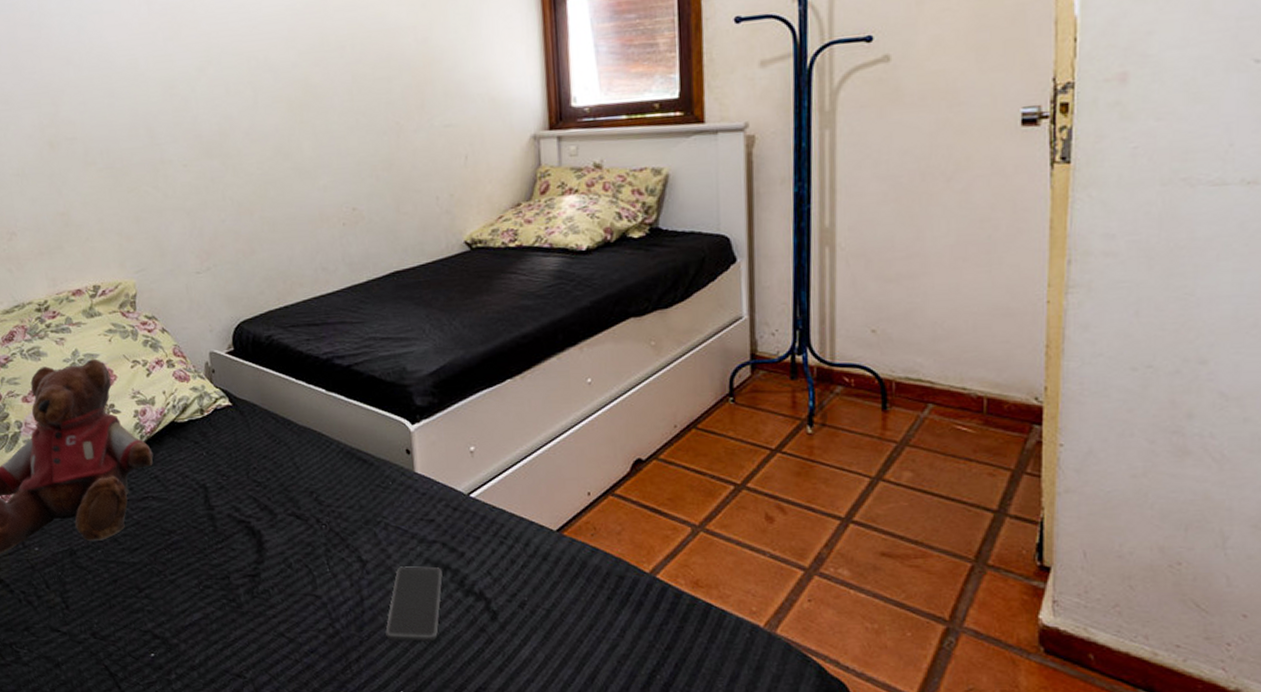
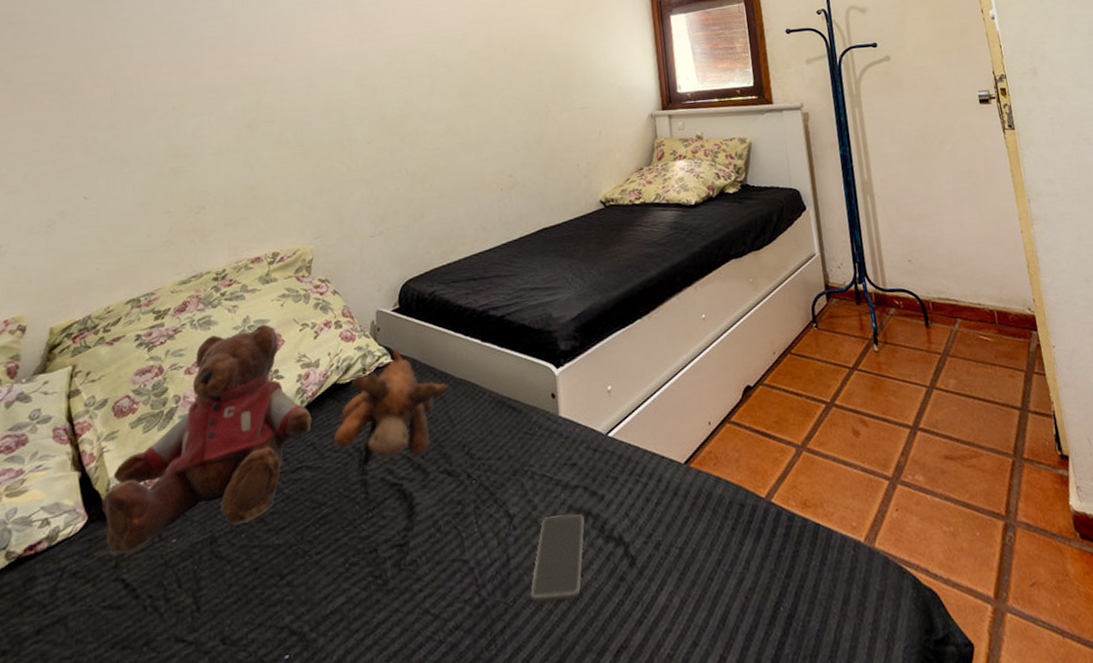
stuffed animal: none [176,391,294,503] -> present [333,347,450,467]

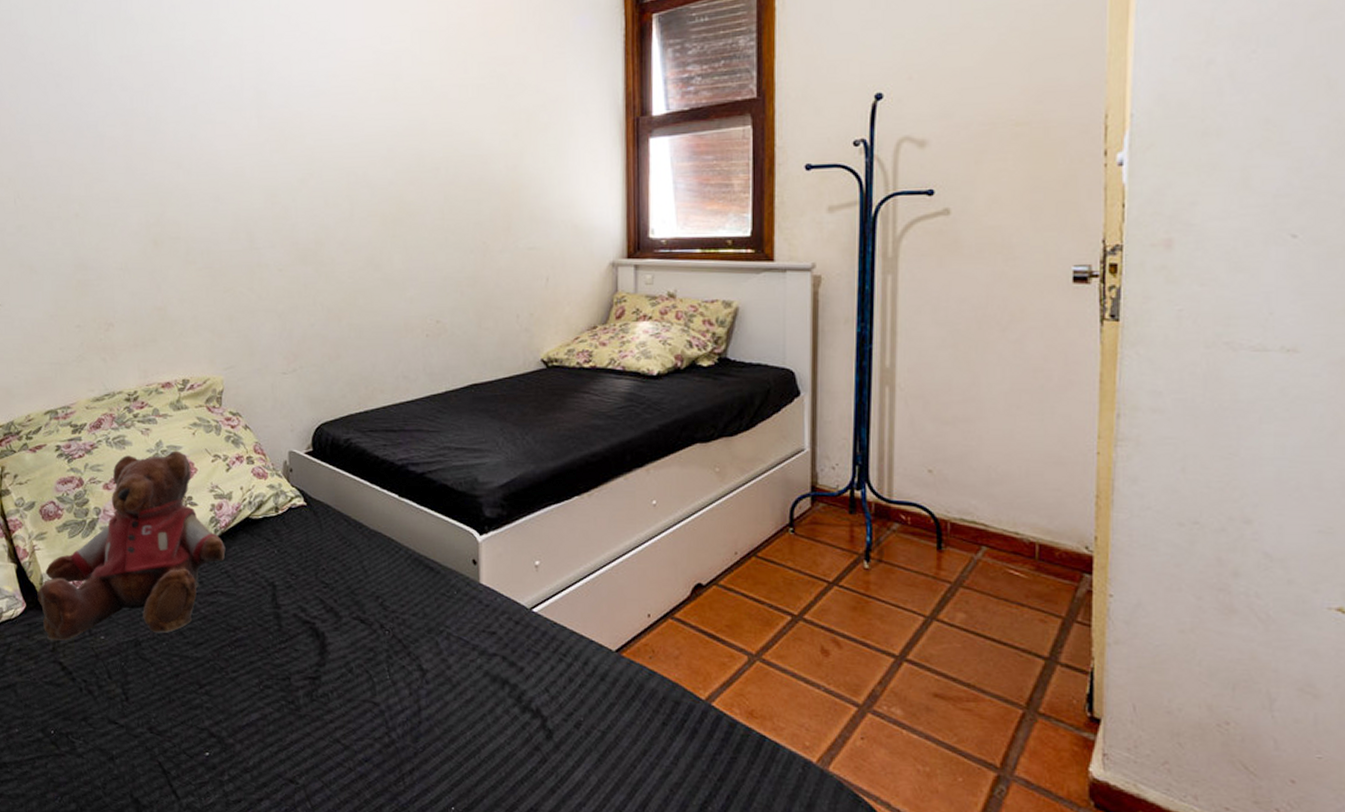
stuffed animal: present [333,347,450,467] -> none [246,491,364,601]
mobile phone: present [530,514,585,605] -> none [441,678,501,758]

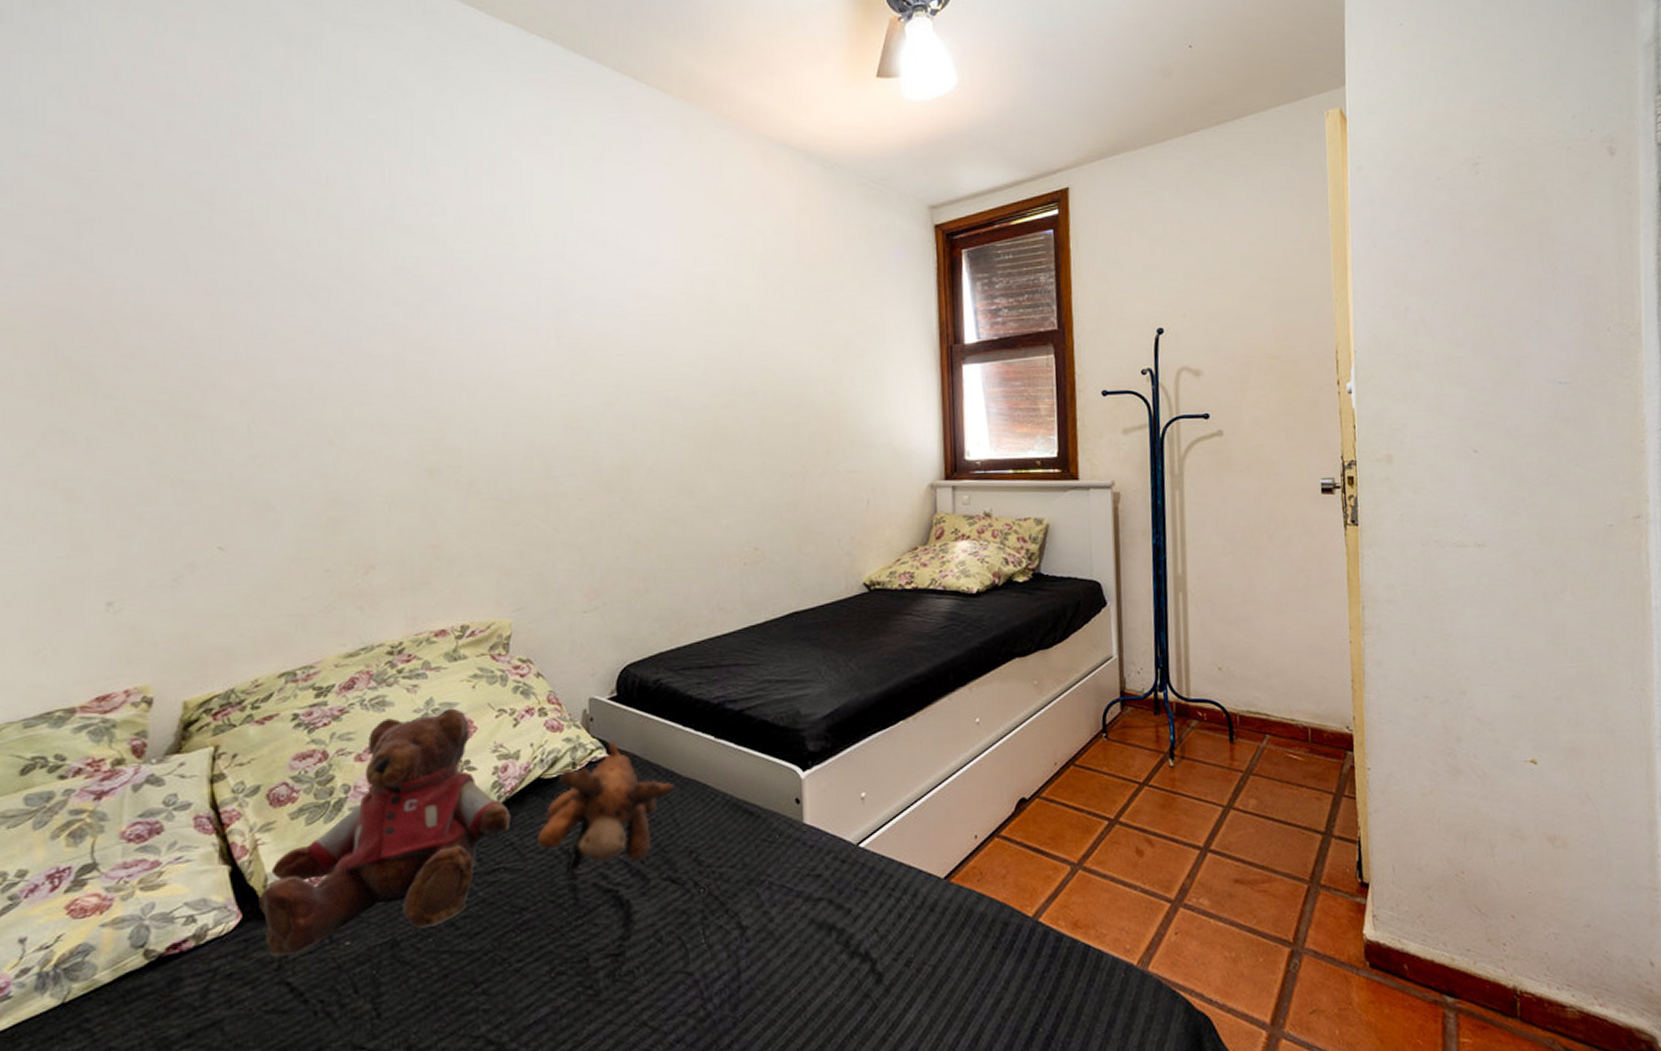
stuffed animal: none [246,491,364,601] -> present [536,740,676,871]

